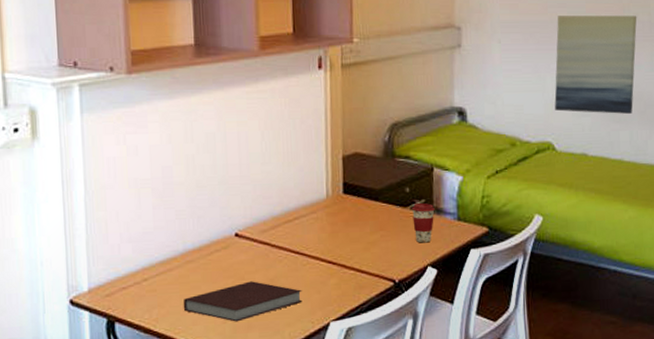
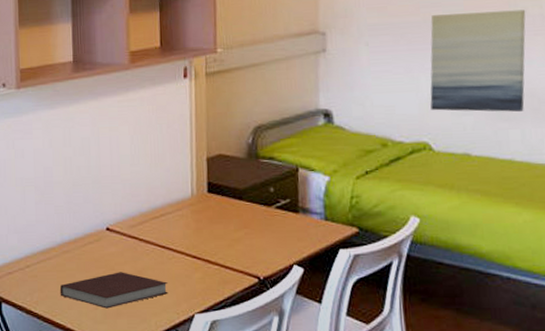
coffee cup: present [412,203,435,243] -> none [277,203,301,242]

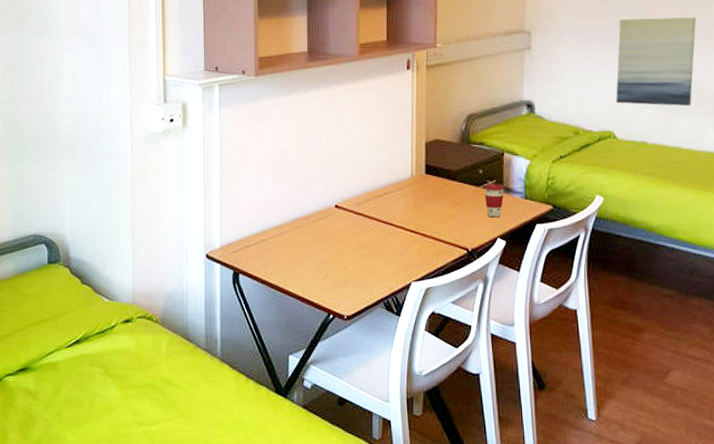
notebook: present [59,272,168,309] -> none [292,245,389,278]
coffee cup: none [277,203,301,242] -> present [484,183,505,218]

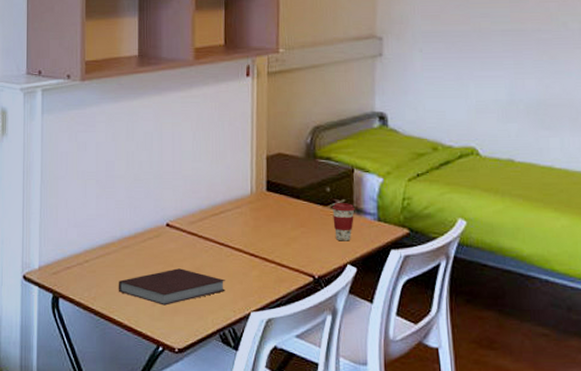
notebook: none [292,245,389,278] -> present [118,268,225,306]
wall art: present [616,17,697,106] -> none [478,24,566,121]

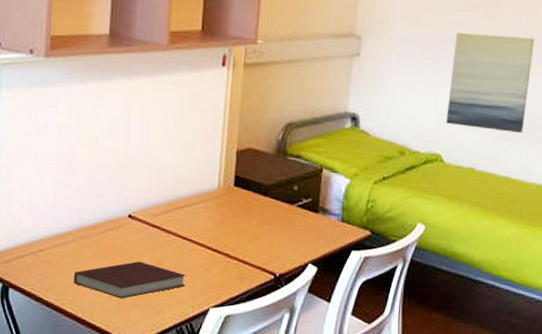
coffee cup: present [332,203,355,241] -> none [298,202,321,241]
wall art: none [478,24,566,121] -> present [446,33,535,133]

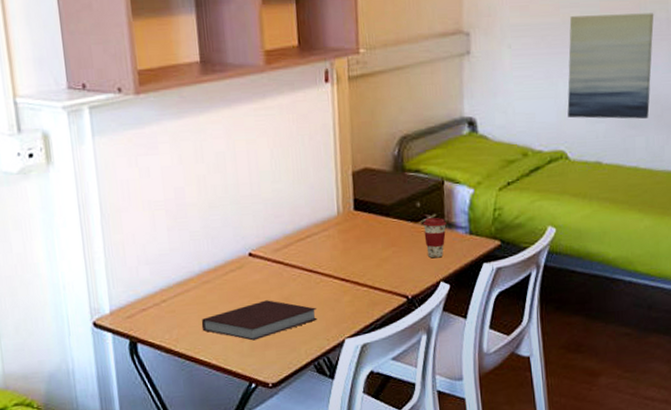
coffee cup: none [298,202,321,241] -> present [423,217,447,258]

